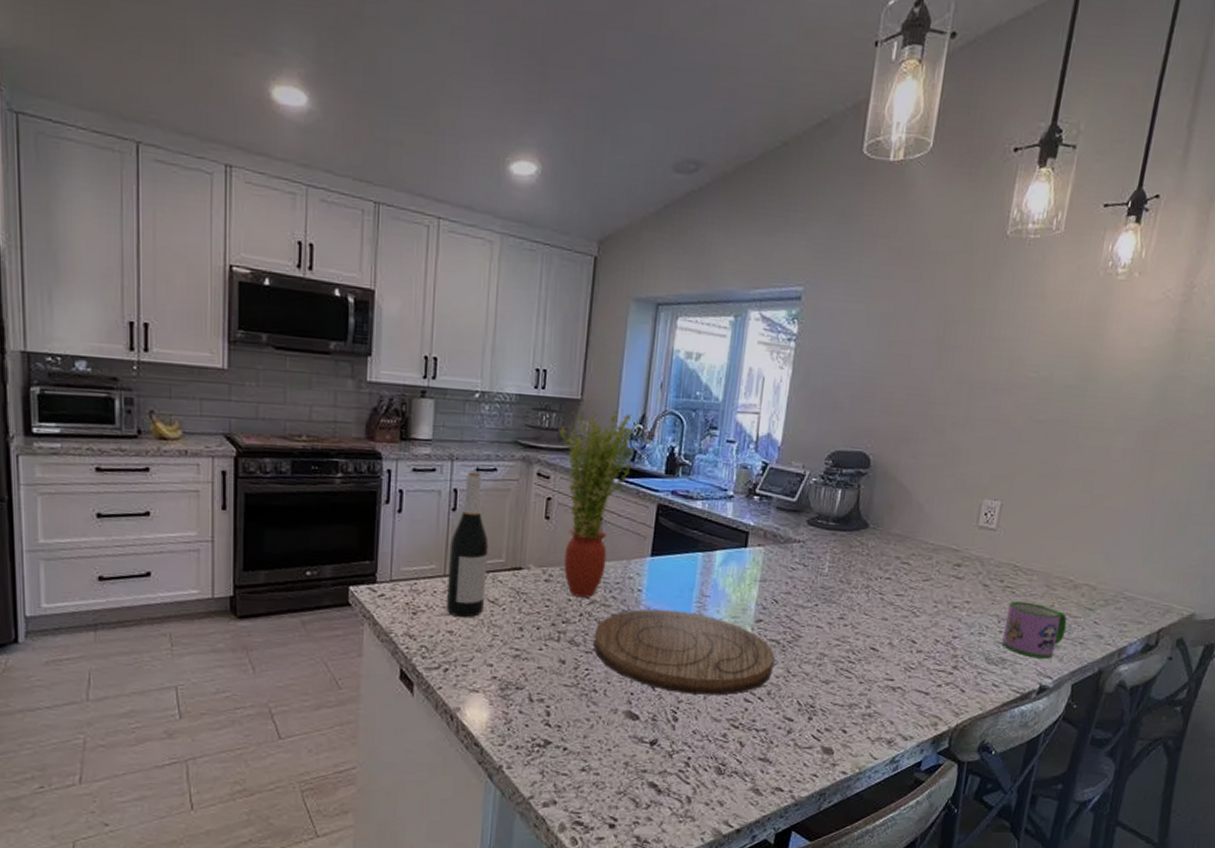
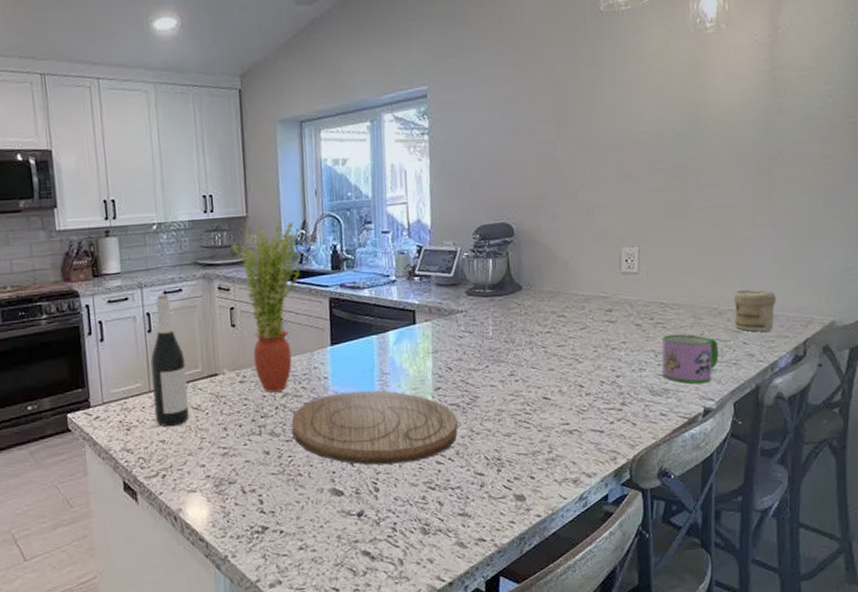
jar: none [1088,566,1138,614] -> present [734,289,776,332]

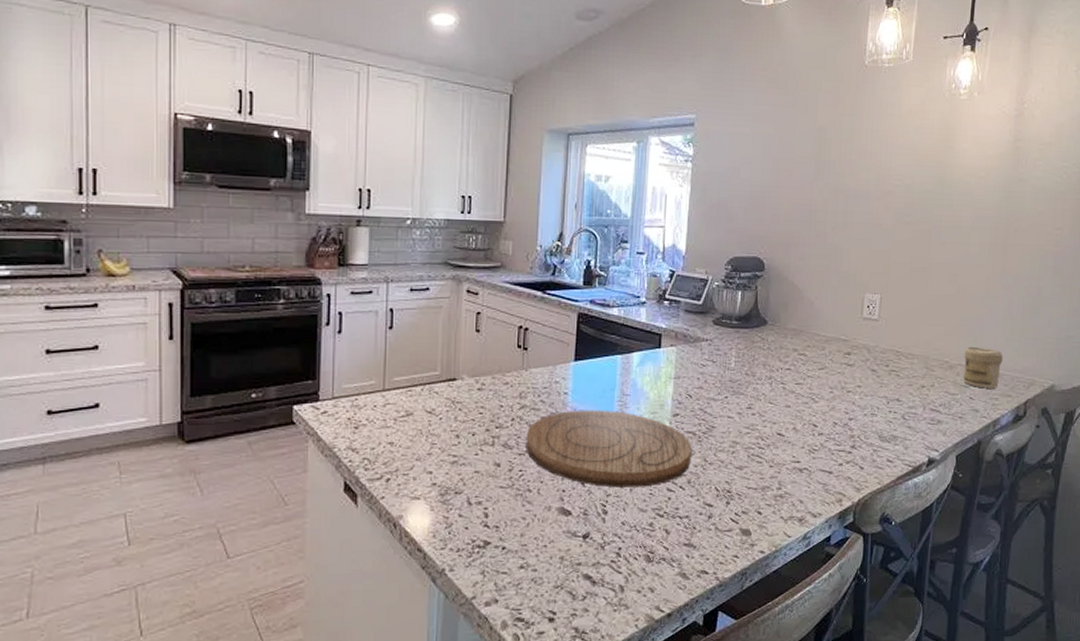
wine bottle: present [150,295,190,427] -> none [387,292,424,429]
potted plant: present [231,221,304,393] -> none [485,231,557,403]
mug: present [662,334,719,384] -> none [892,383,947,434]

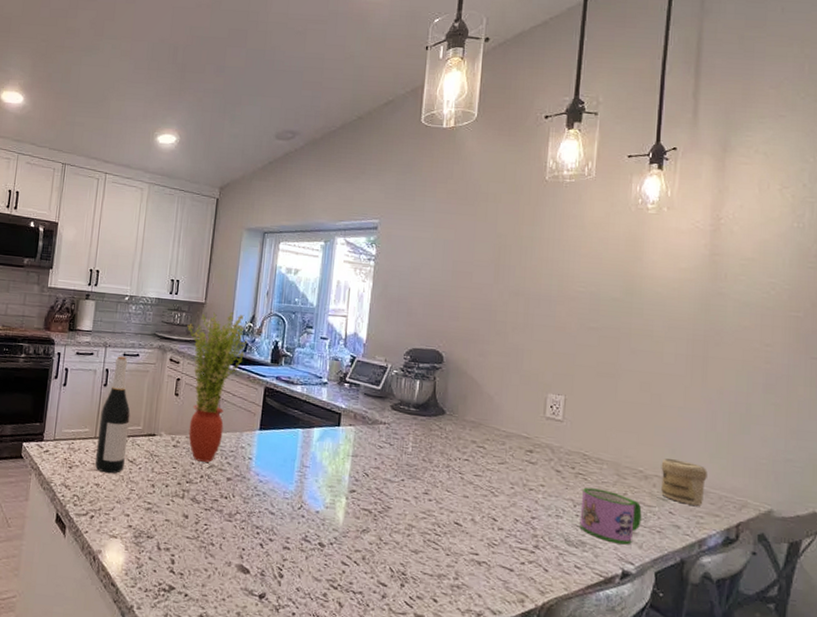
wine bottle: none [387,292,424,429] -> present [95,356,131,474]
potted plant: none [485,231,557,403] -> present [187,312,249,463]
cutting board: present [526,410,692,488] -> none [211,475,367,557]
mug: none [892,383,947,434] -> present [579,487,642,545]

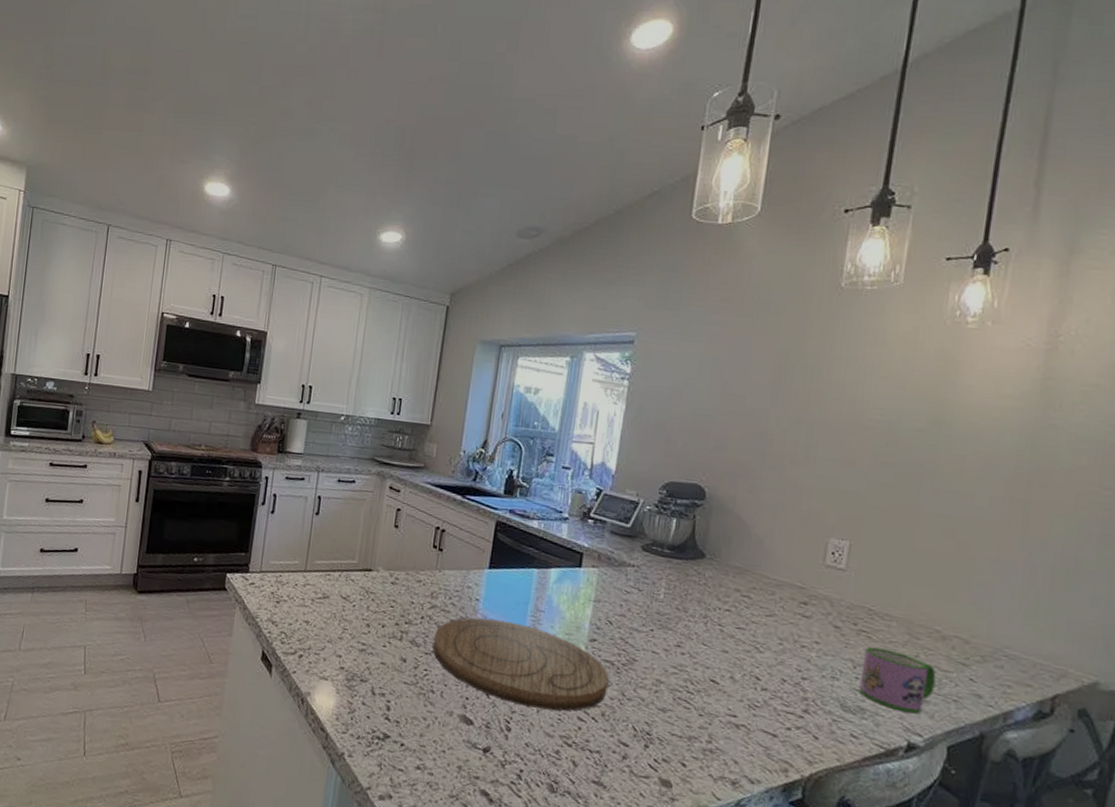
wine bottle: present [95,356,131,474] -> none [305,482,345,611]
potted plant: present [187,312,249,463] -> none [408,435,479,602]
cutting board: none [211,475,367,557] -> present [432,617,609,711]
jar: present [661,458,708,506] -> none [961,617,1021,674]

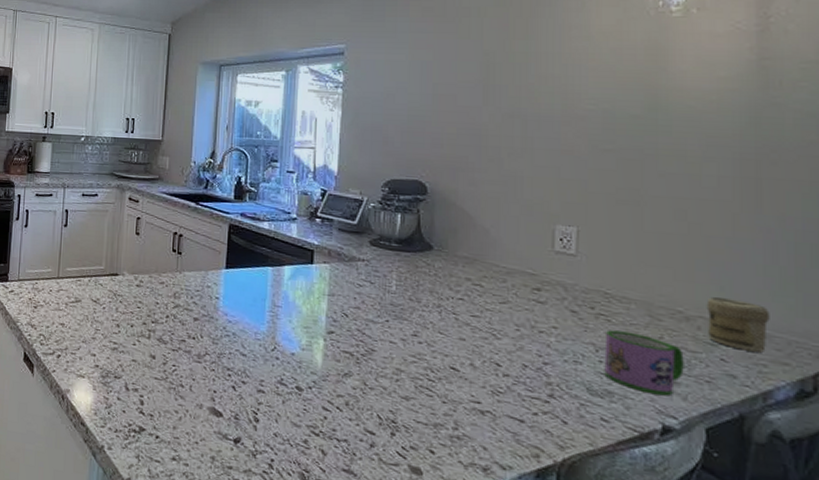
cutting board: present [432,617,609,711] -> none [179,315,349,402]
jar: none [961,617,1021,674] -> present [706,297,770,353]

